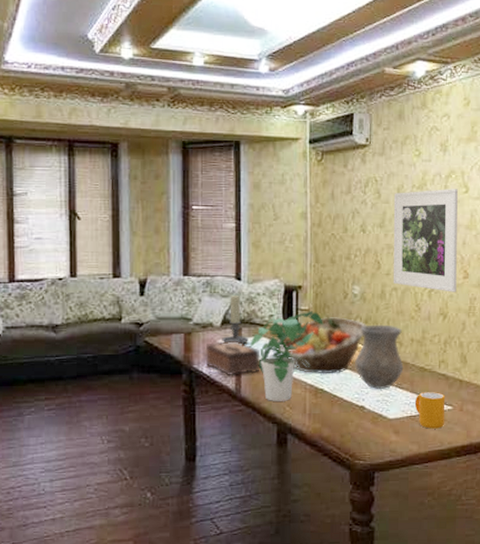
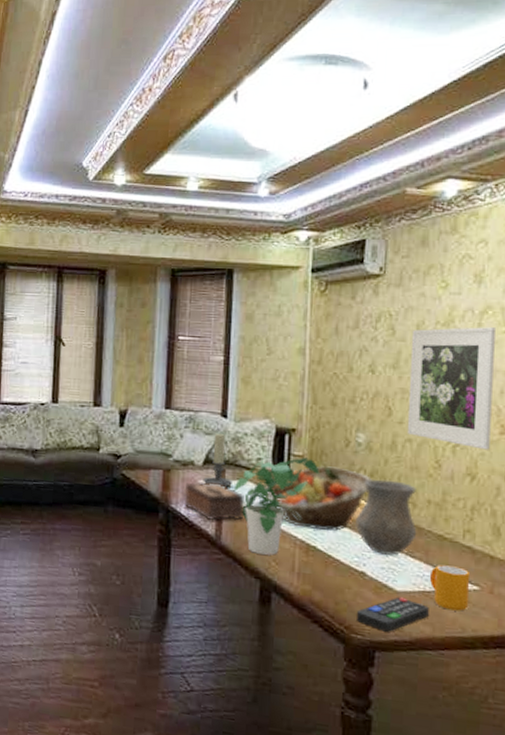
remote control: none [359,423,415,454] -> present [357,597,429,632]

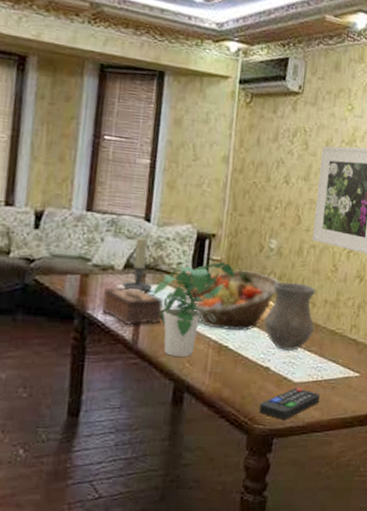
mug: present [429,565,471,612] -> none [321,357,354,396]

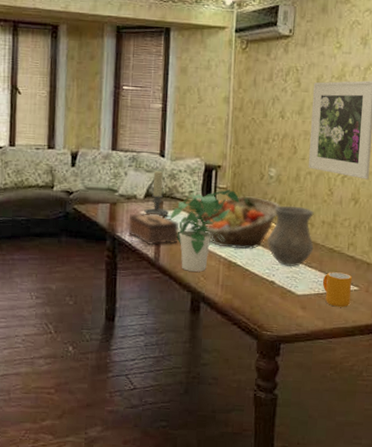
remote control: present [260,387,320,420] -> none [267,299,322,328]
mug: none [321,357,354,396] -> present [322,272,353,307]

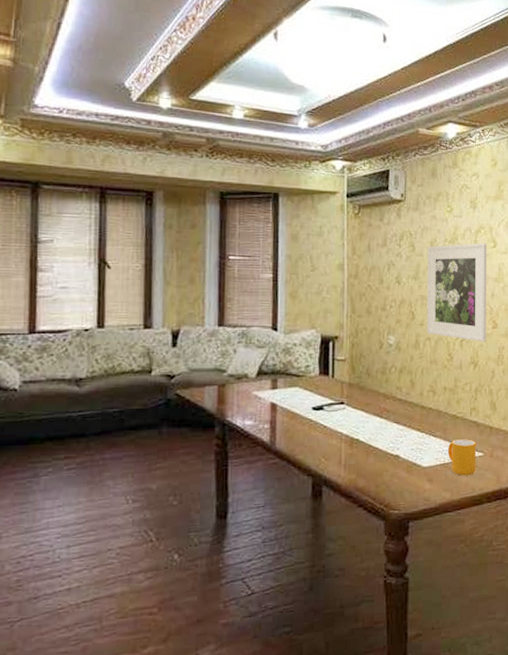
tissue box: present [128,213,180,246] -> none [239,392,296,429]
candle holder: present [144,171,169,217] -> none [257,346,284,396]
potted plant: present [169,189,240,272] -> none [285,361,359,453]
fruit basket: present [195,196,280,249] -> none [313,367,401,424]
vase: present [267,205,314,267] -> none [390,374,437,439]

